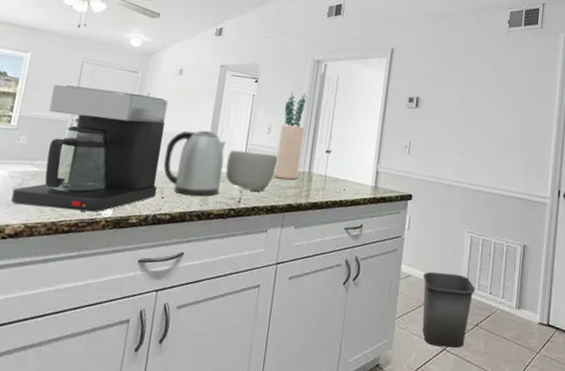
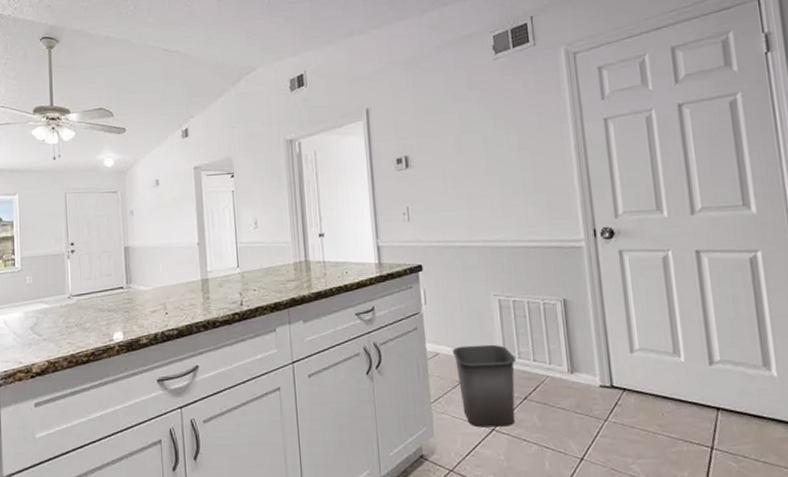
coffee maker: present [11,84,168,212] -> none [31,213,159,343]
kettle: present [163,130,226,196] -> none [159,237,219,307]
bowl: present [225,150,278,192] -> none [220,249,271,291]
vase: present [274,92,307,180] -> none [266,177,295,274]

